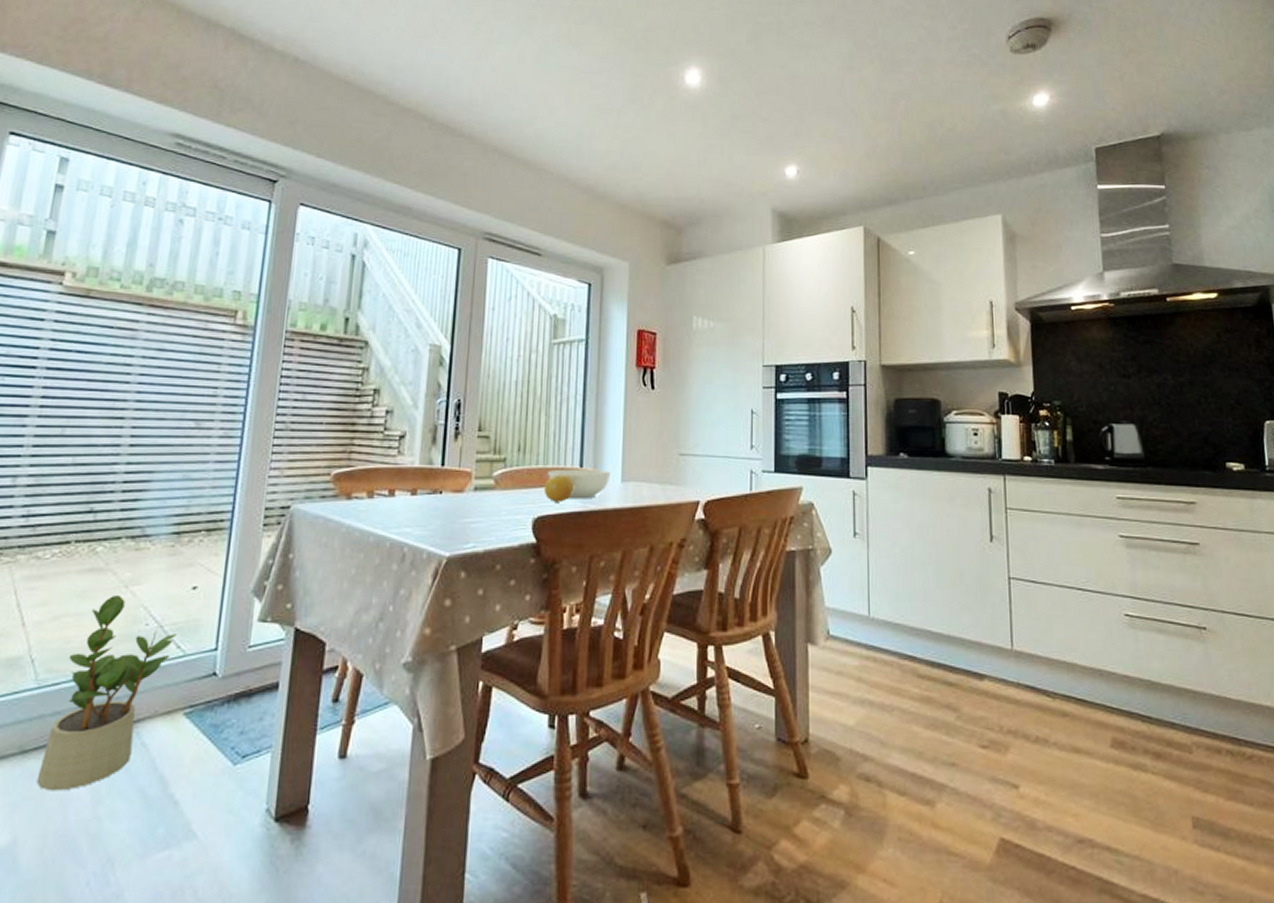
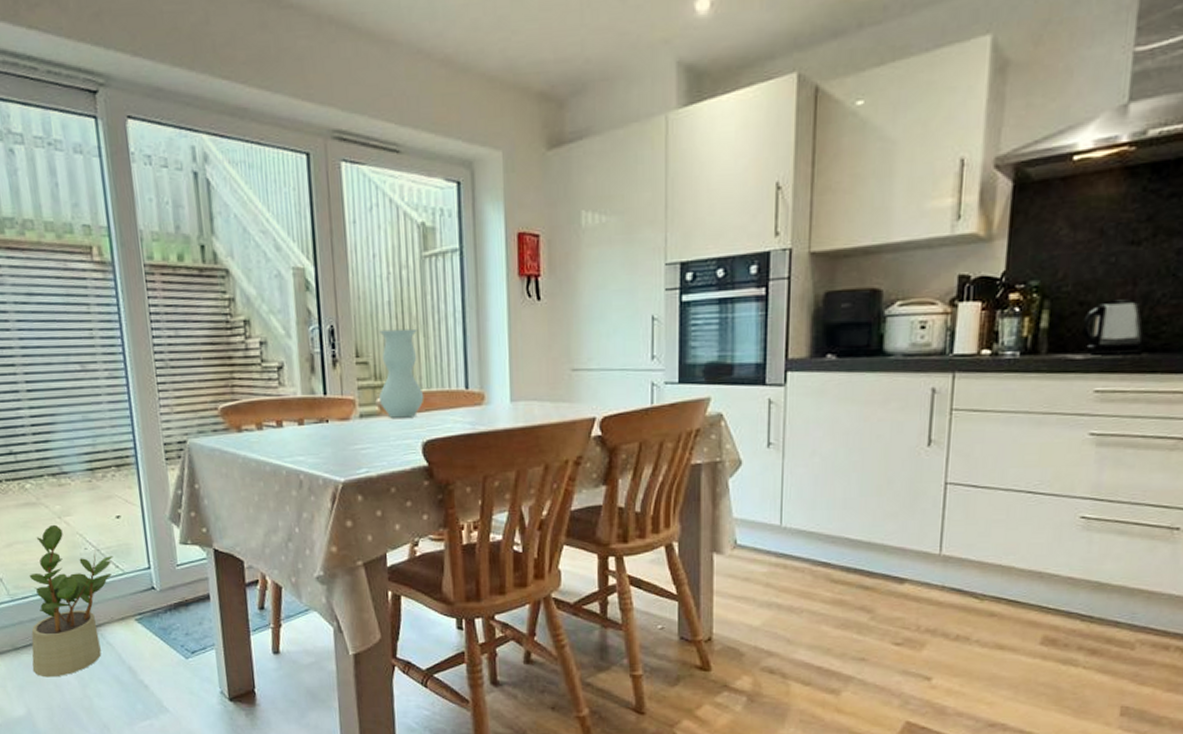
vase: none [495,406,540,493] -> present [378,328,424,418]
fruit: present [543,475,574,502] -> none [430,397,461,425]
bowl: present [547,469,611,499] -> none [432,390,499,422]

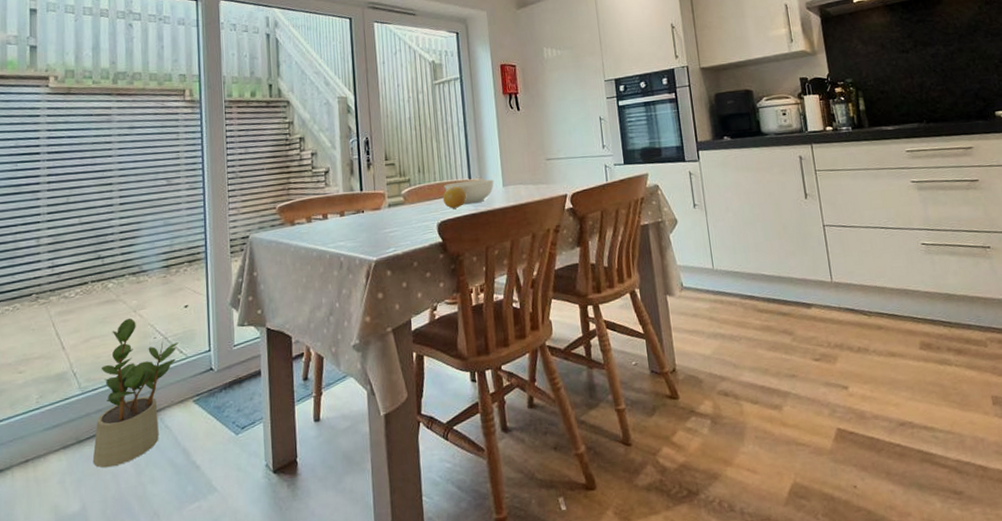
vase: present [378,328,424,418] -> none [402,136,438,206]
fruit: none [430,397,461,425] -> present [442,186,466,209]
bowl: none [432,390,499,422] -> present [444,179,494,205]
kettle: present [1081,299,1143,356] -> none [885,88,929,126]

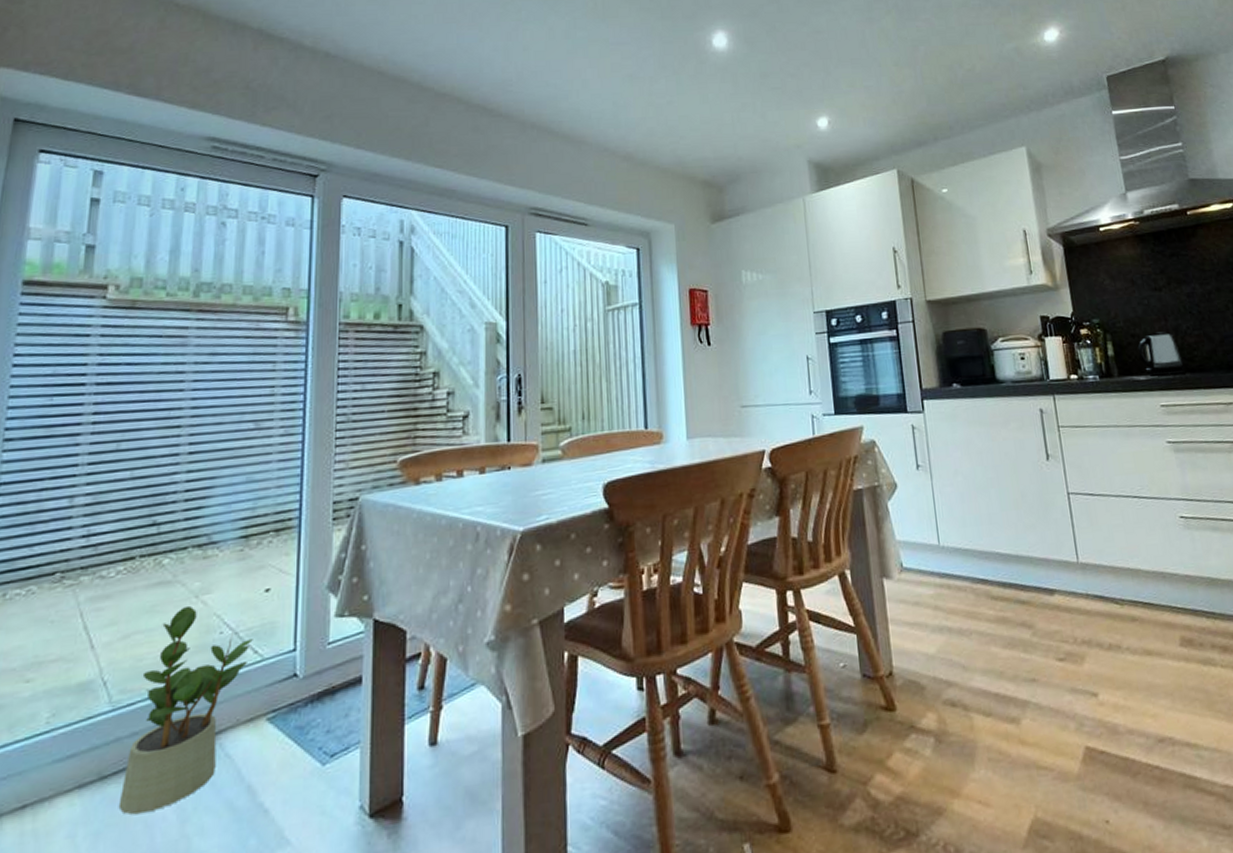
fruit: present [442,186,466,209] -> none [611,438,641,466]
bowl: present [444,179,494,205] -> none [613,429,676,461]
kettle: none [885,88,929,126] -> present [1136,331,1185,377]

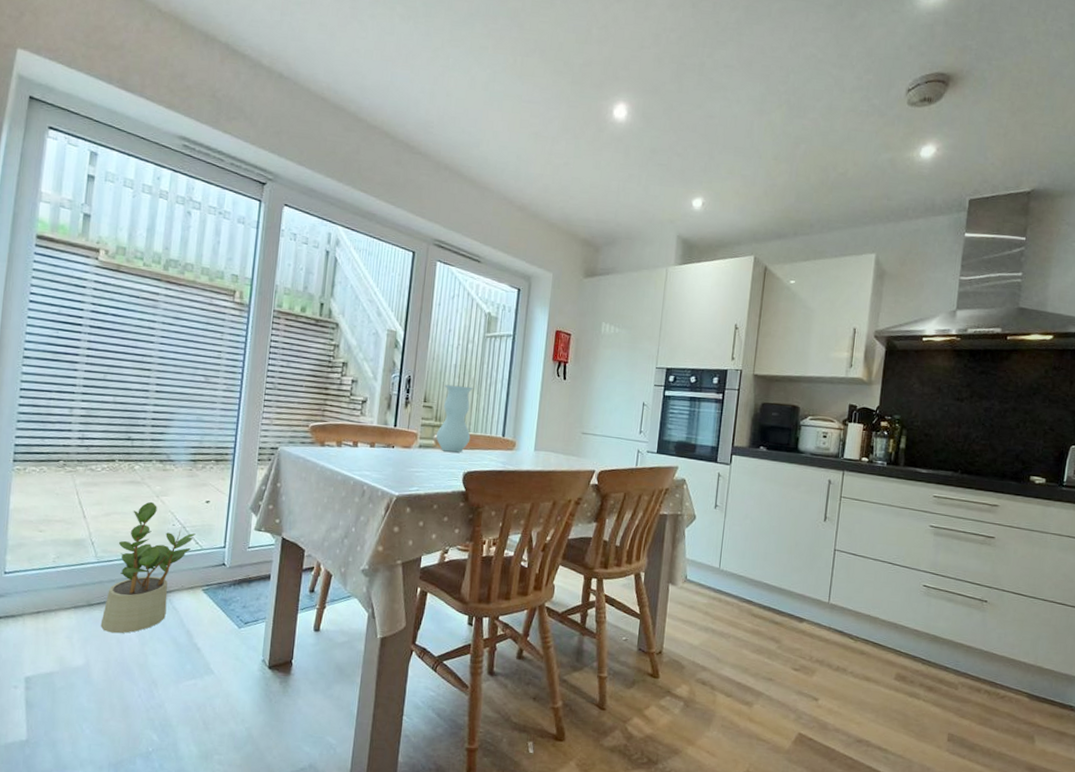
vase: none [561,374,606,462] -> present [435,384,473,453]
kettle: present [1136,331,1185,377] -> none [925,435,964,475]

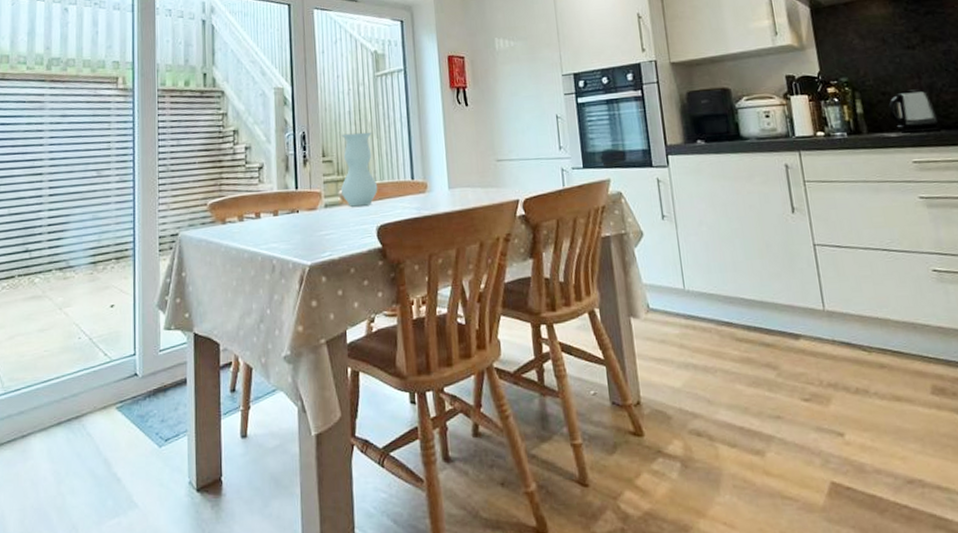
potted plant: present [100,501,196,634] -> none [12,315,103,475]
kettle: none [925,435,964,475] -> present [887,89,940,134]

